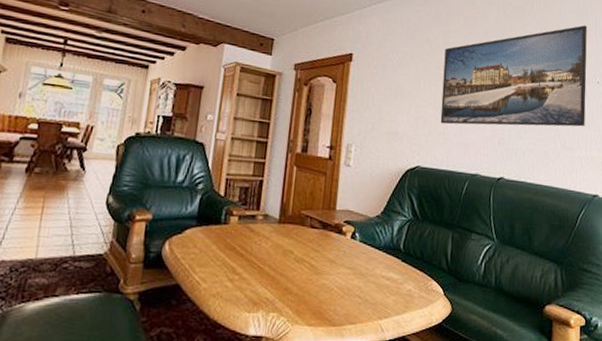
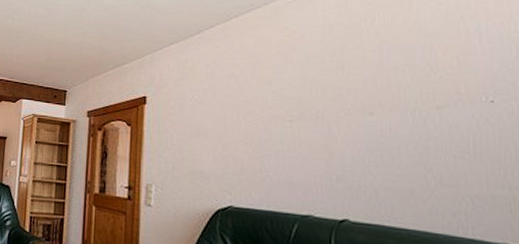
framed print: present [440,25,587,127] -> none [255,33,474,161]

